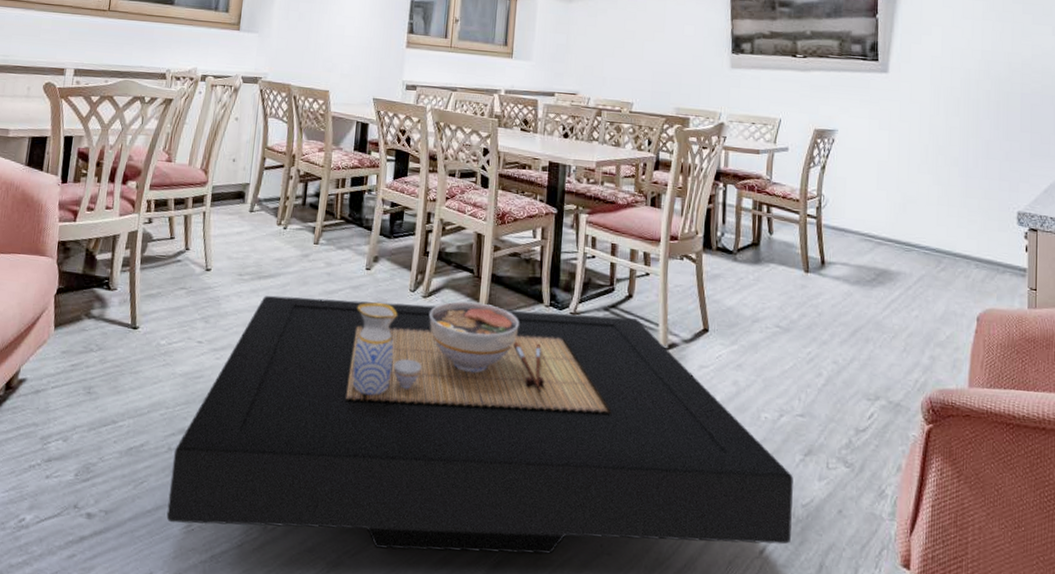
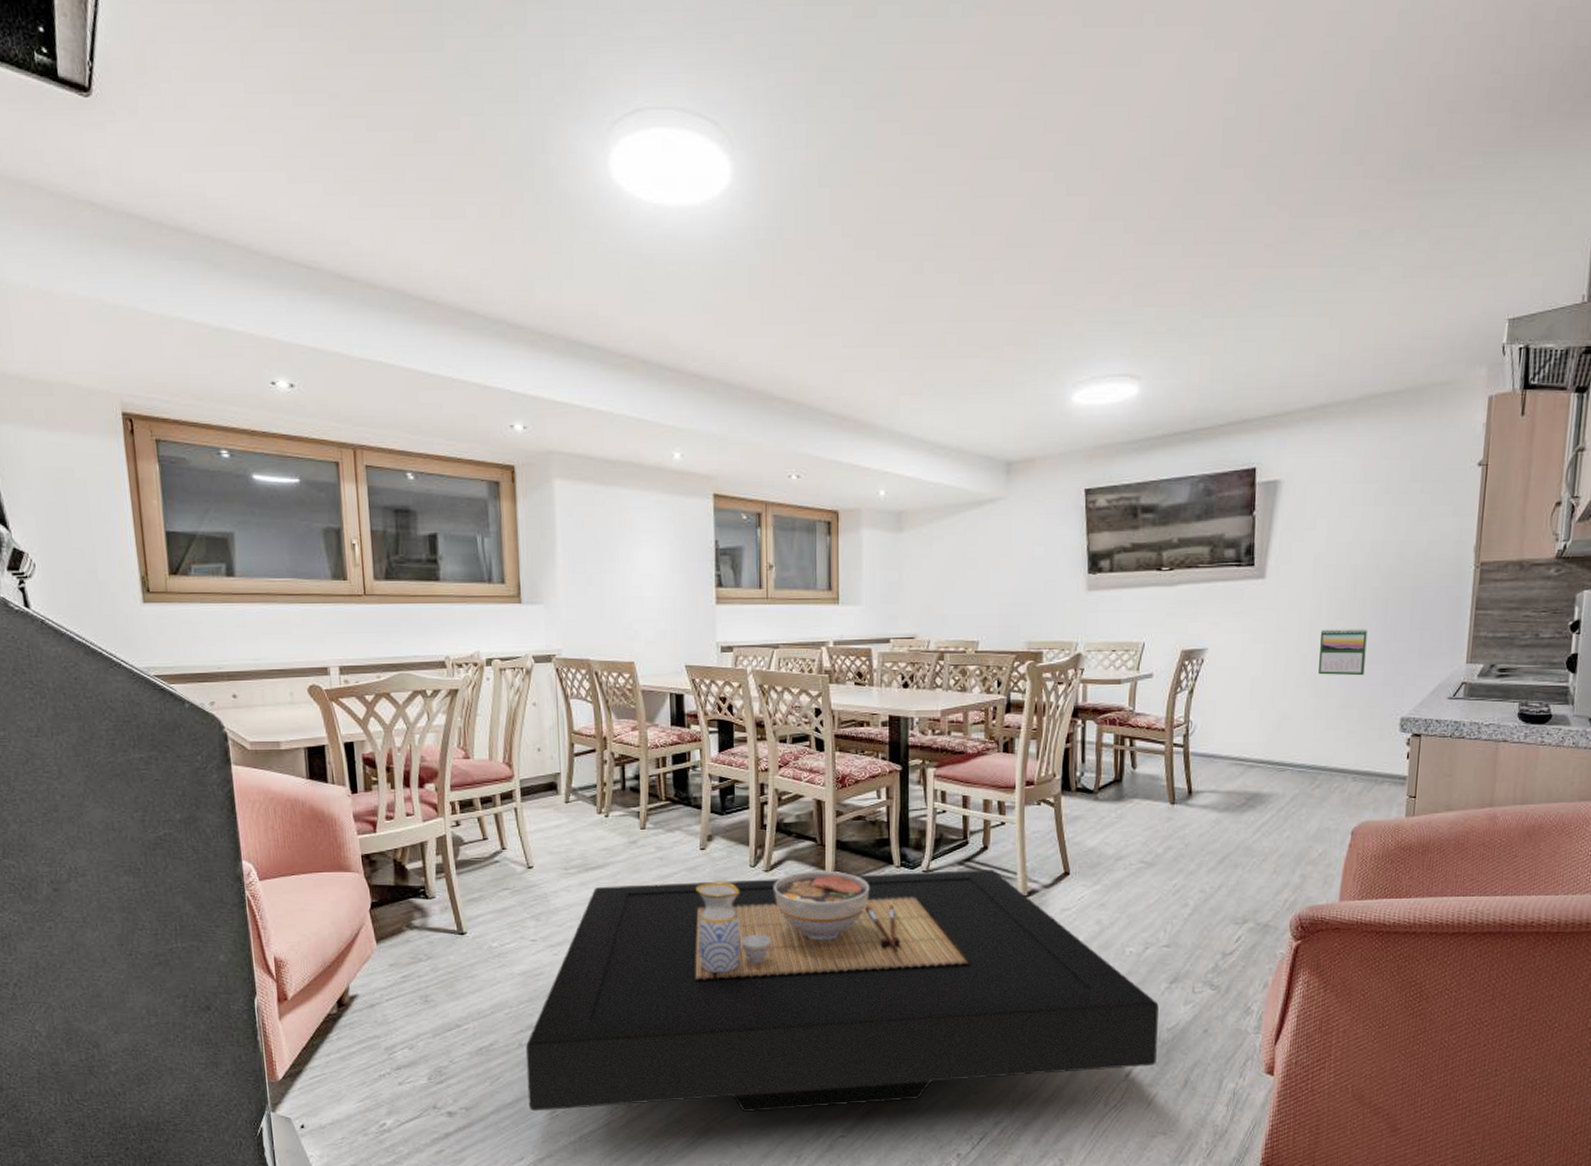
calendar: none [939,123,982,169] -> present [1319,629,1367,676]

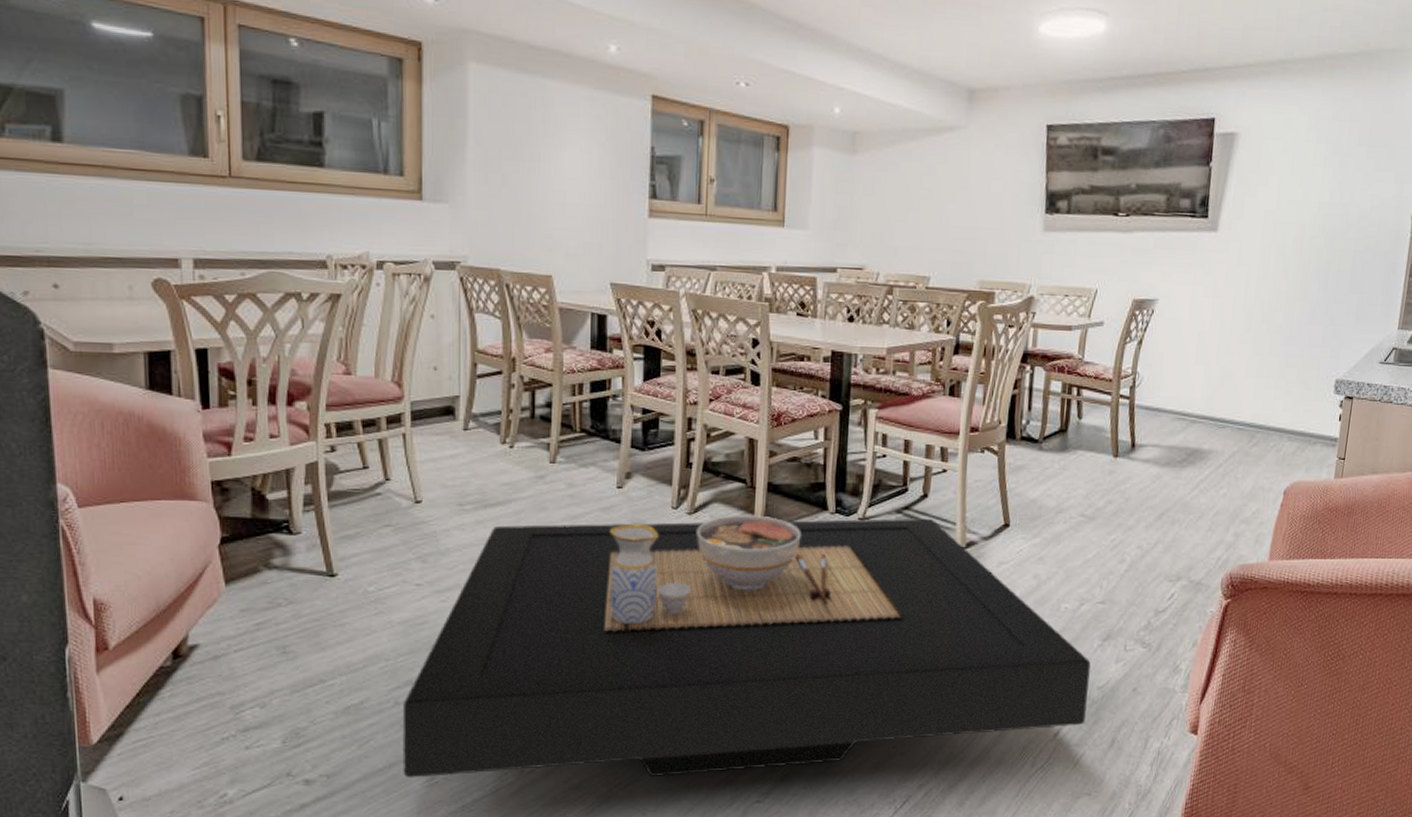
calendar: present [1319,629,1367,676] -> none [1262,287,1310,336]

